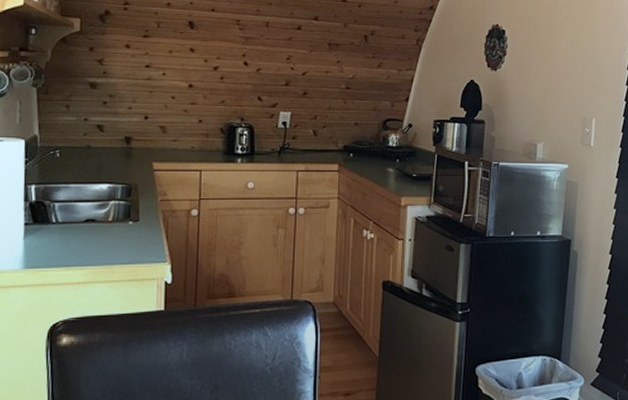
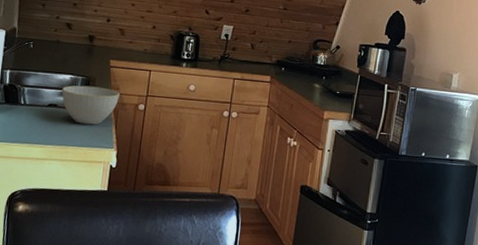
bowl: none [99,194,168,238] -> present [62,85,120,125]

